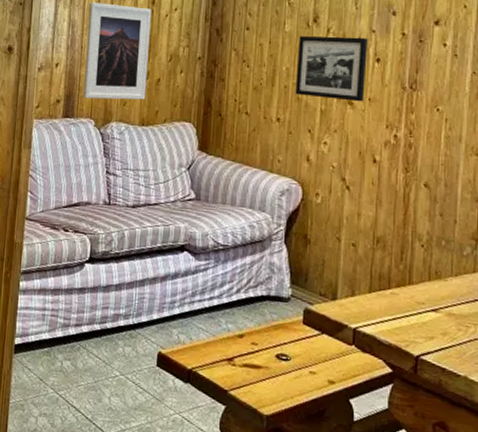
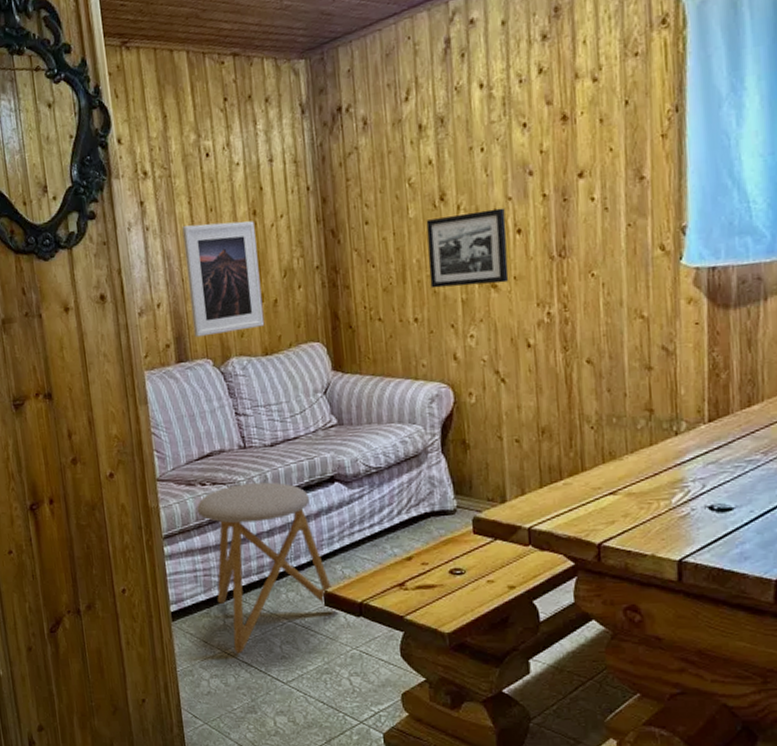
stool: none [56,236,166,398] -> present [197,482,336,654]

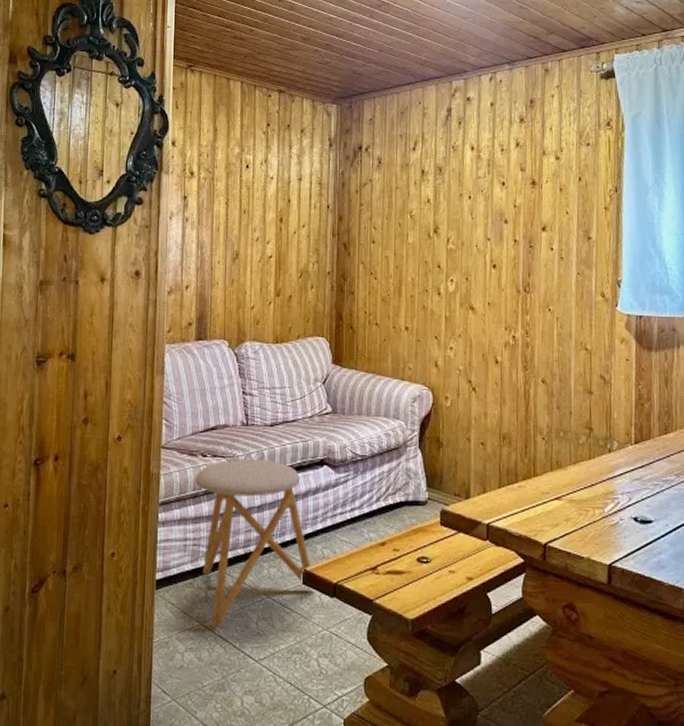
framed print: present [182,220,265,338] -> none [215,222,280,320]
picture frame: present [426,207,509,289] -> none [421,245,485,307]

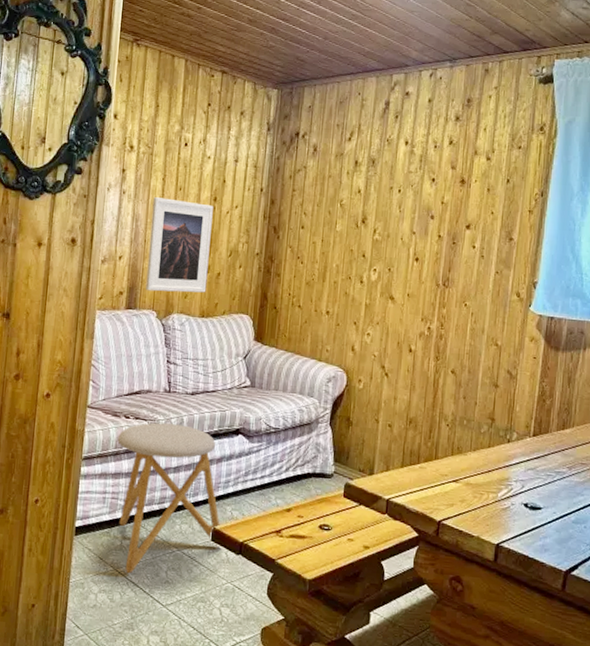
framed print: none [215,222,280,320] -> present [145,197,213,293]

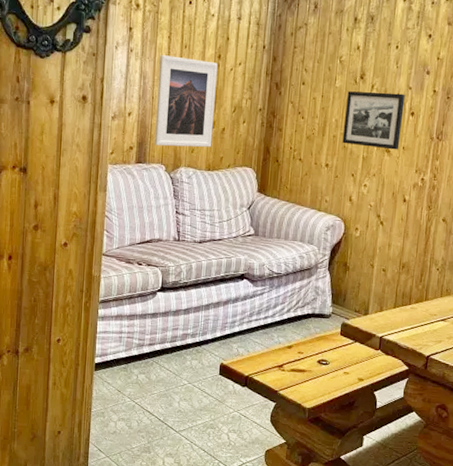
stool: present [117,422,220,574] -> none [131,269,227,405]
picture frame: none [343,235,409,297] -> present [342,91,405,150]

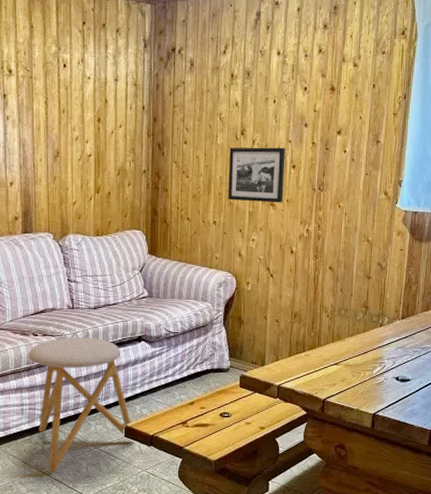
stool: none [131,269,227,405] -> present [28,337,133,473]
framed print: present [154,55,218,147] -> none [38,121,99,214]

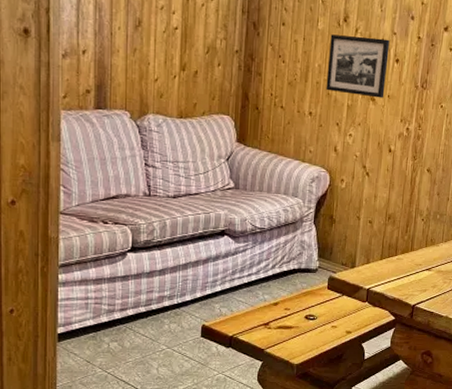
stool: present [28,337,133,473] -> none [96,227,210,374]

